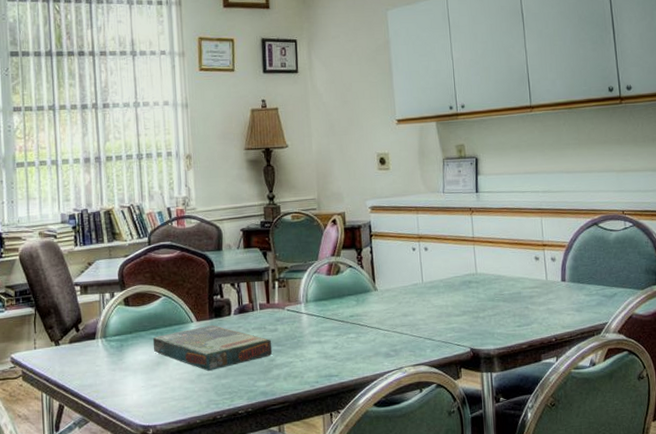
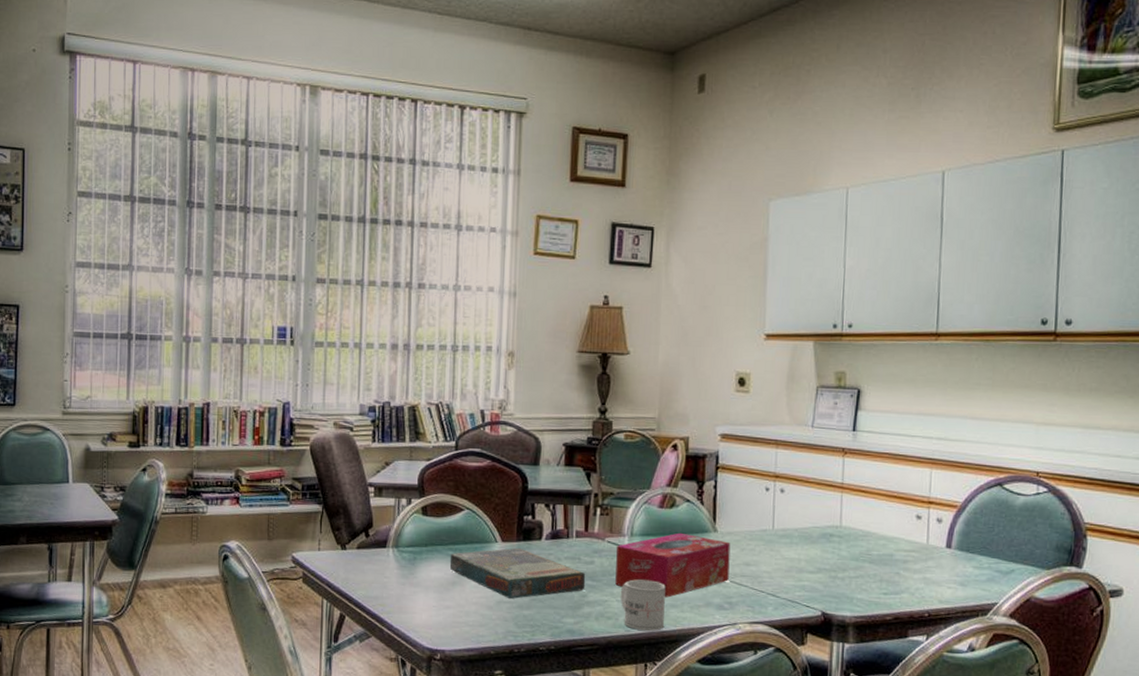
tissue box: none [294,294,392,353] -> present [615,532,731,598]
mug: none [303,339,342,384] -> present [621,579,666,631]

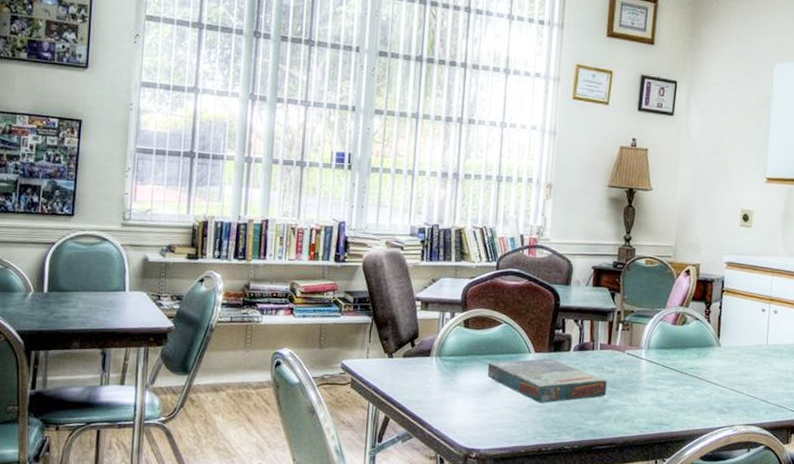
tissue box: present [615,532,731,598] -> none [632,346,732,403]
mug: present [621,579,666,631] -> none [637,387,676,432]

